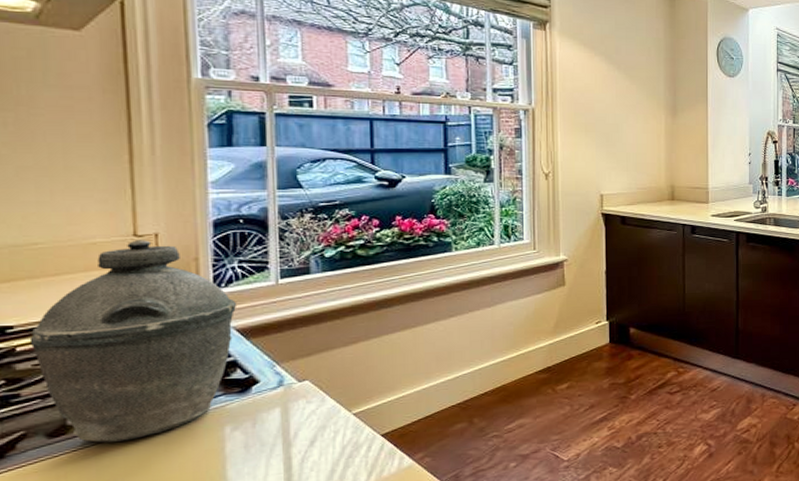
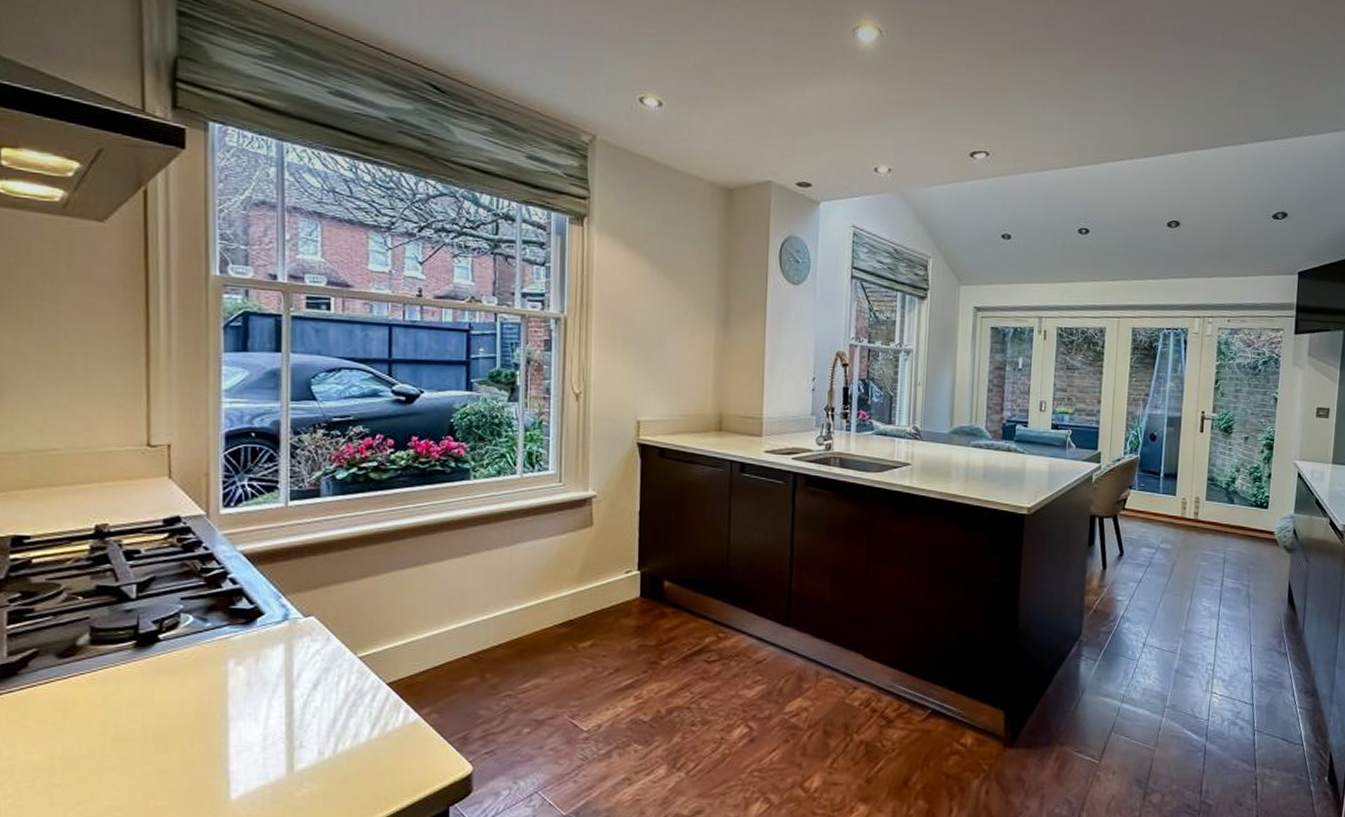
kettle: present [29,240,237,443] -> none [44,450,246,669]

